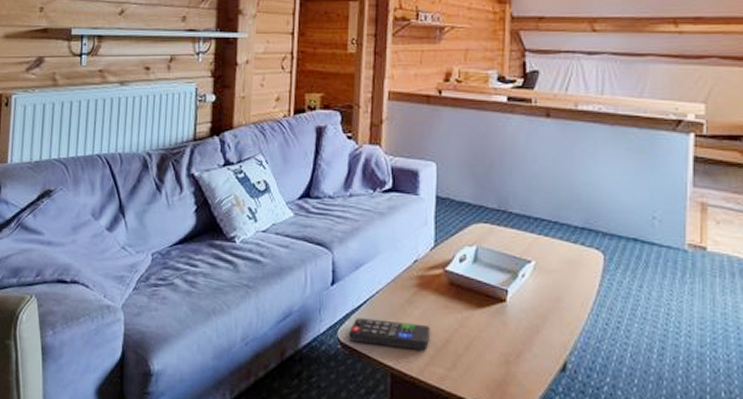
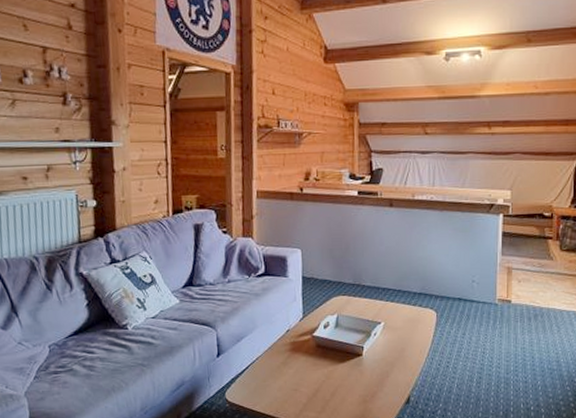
remote control: present [349,318,431,351] -> none [235,380,303,401]

